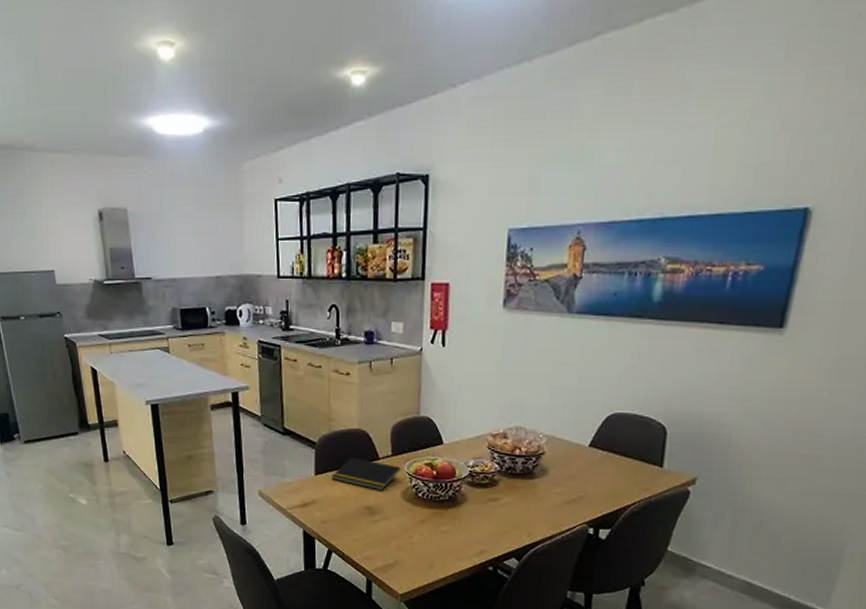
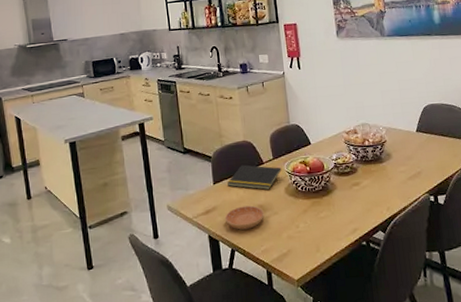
saucer: none [324,504,372,531] -> present [224,205,264,230]

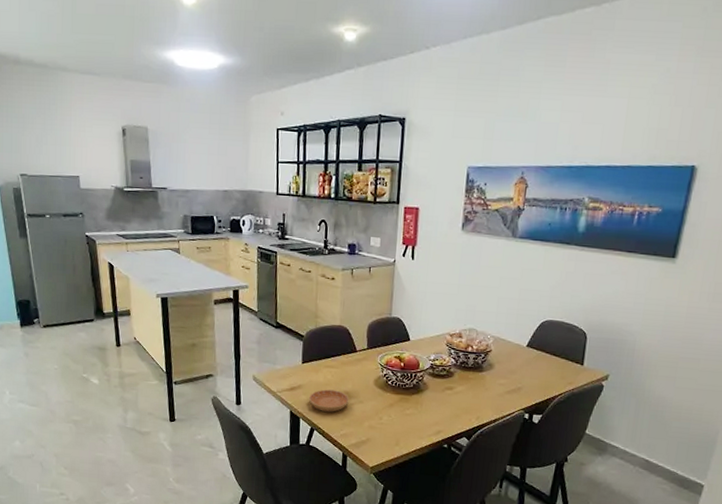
notepad: present [227,165,282,190] -> none [316,349,375,379]

